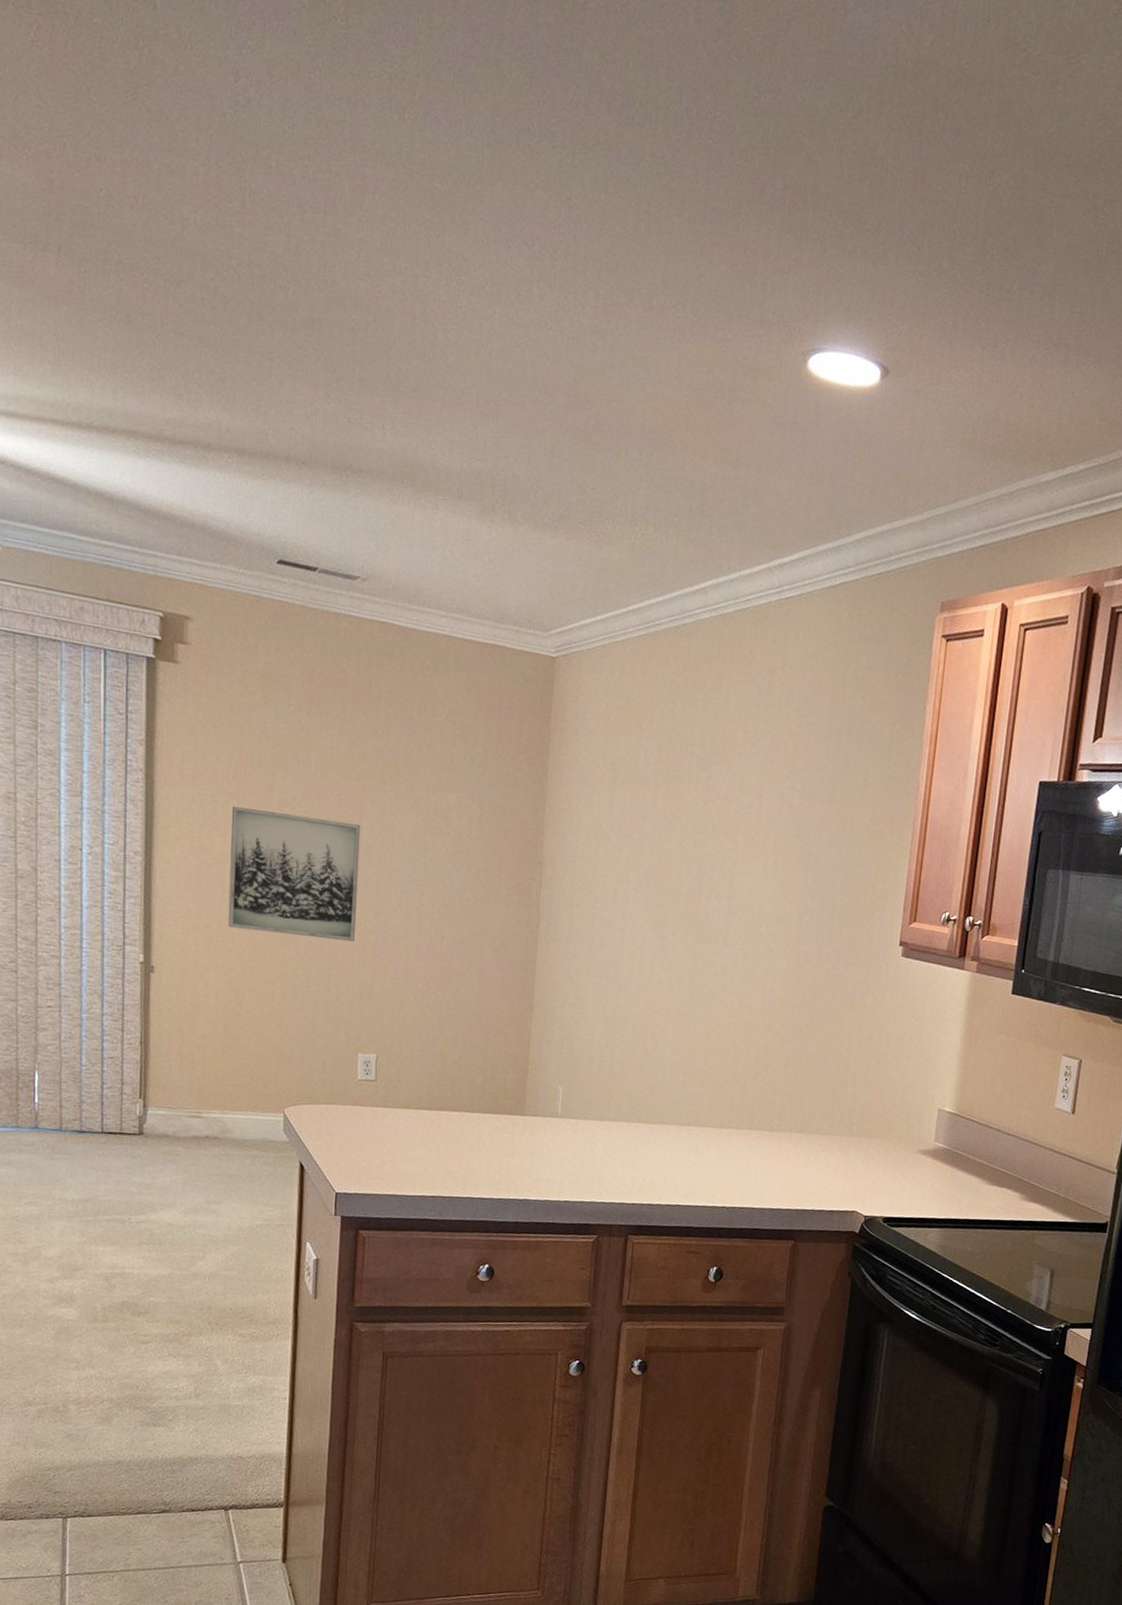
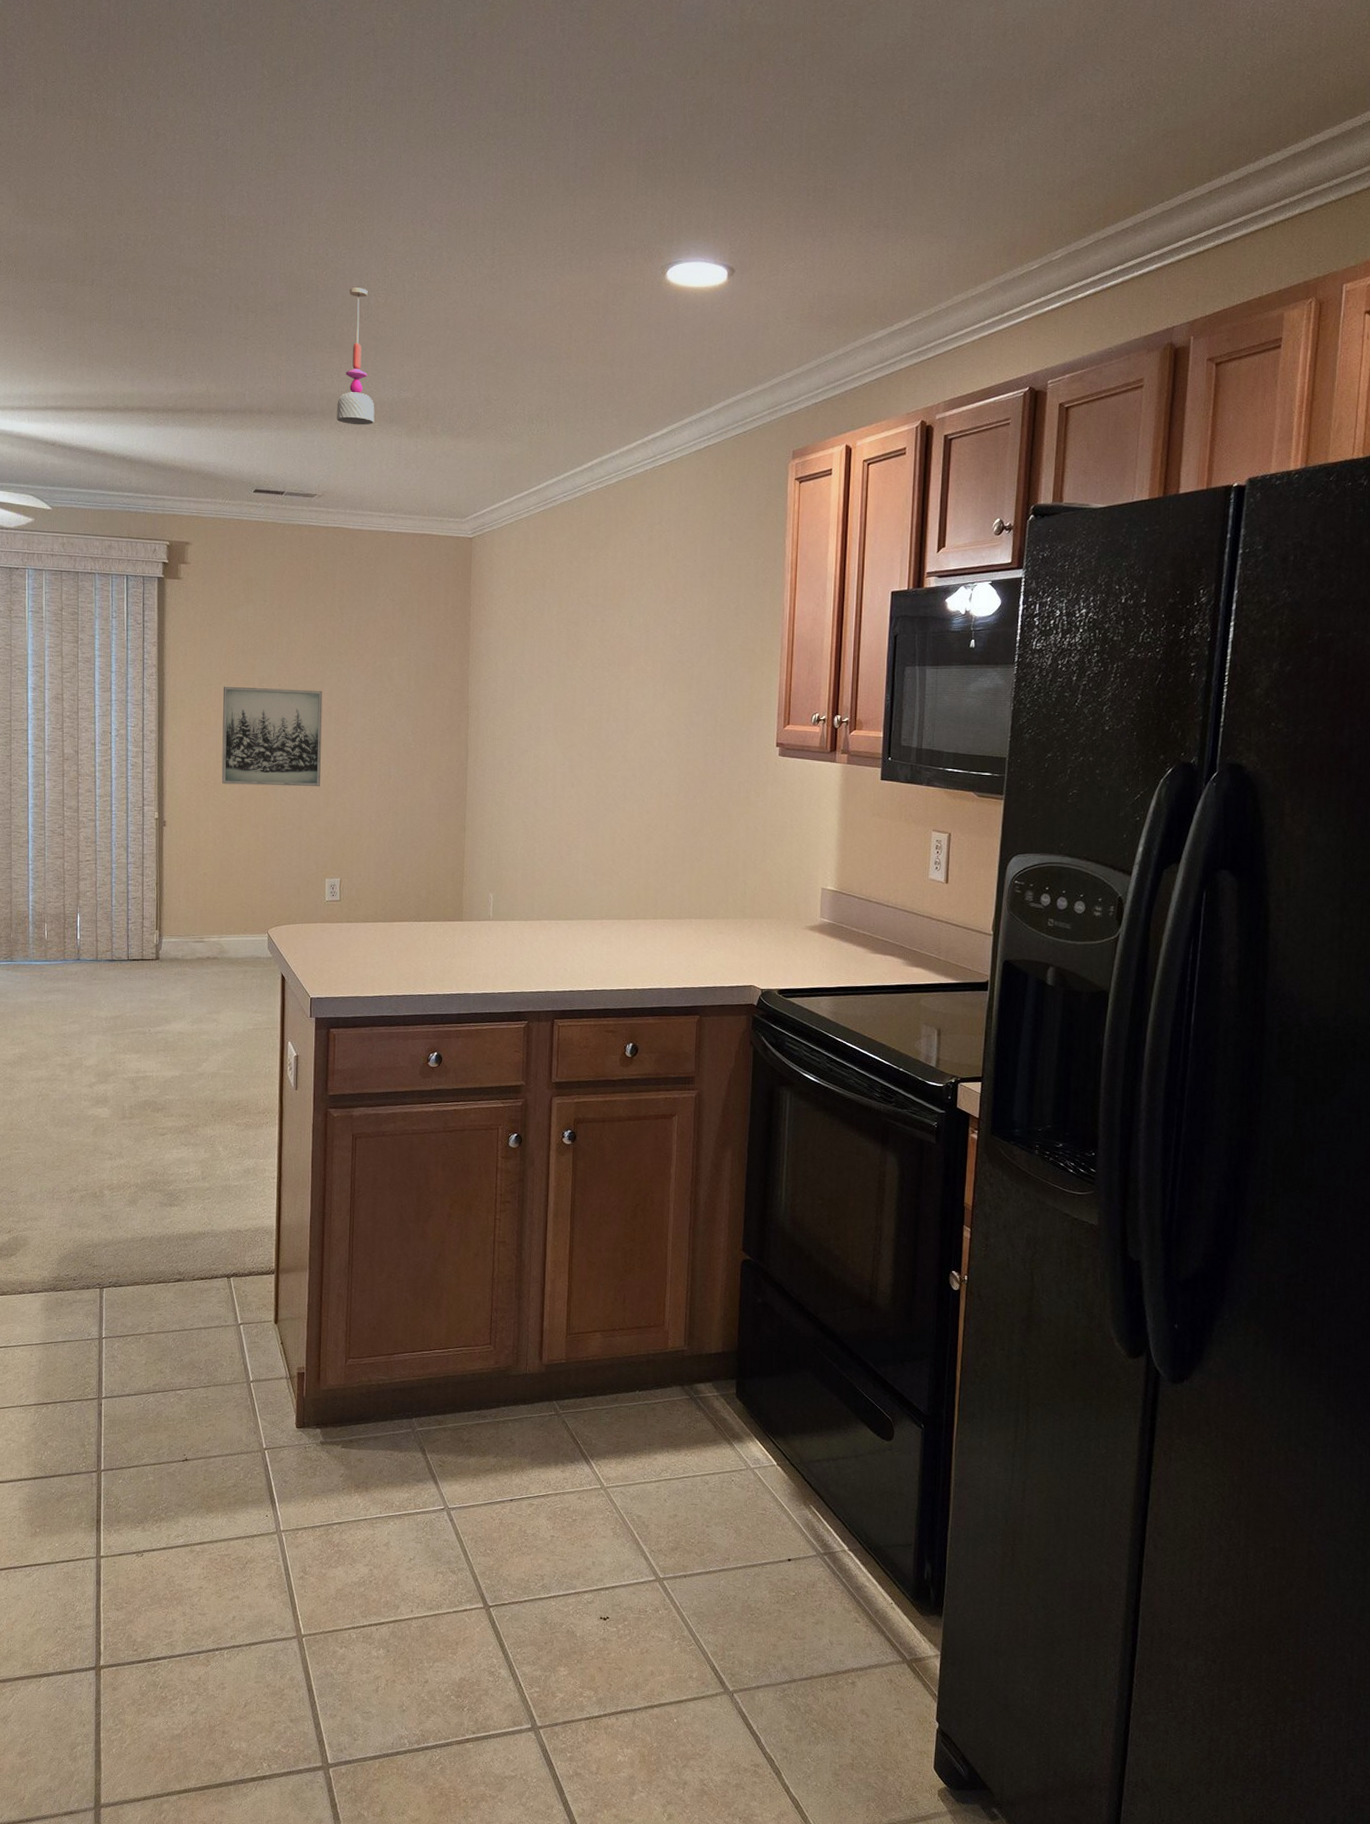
pendant light: none [388,314,439,497] -> present [337,287,375,425]

